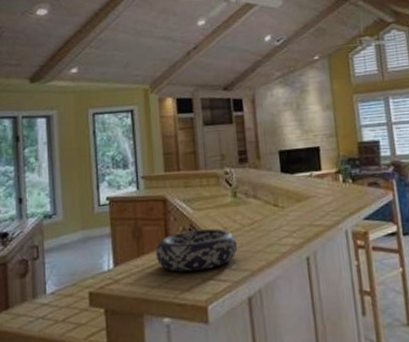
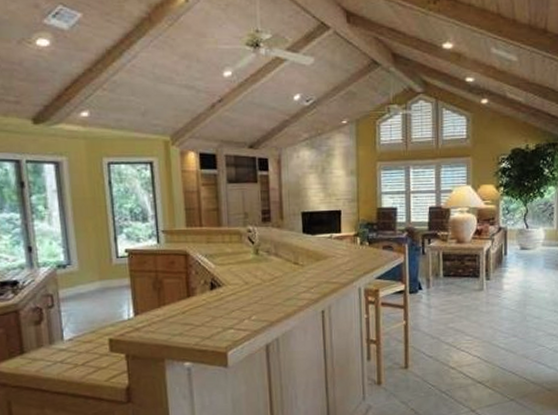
decorative bowl: present [155,228,238,272] -> none [176,283,258,322]

